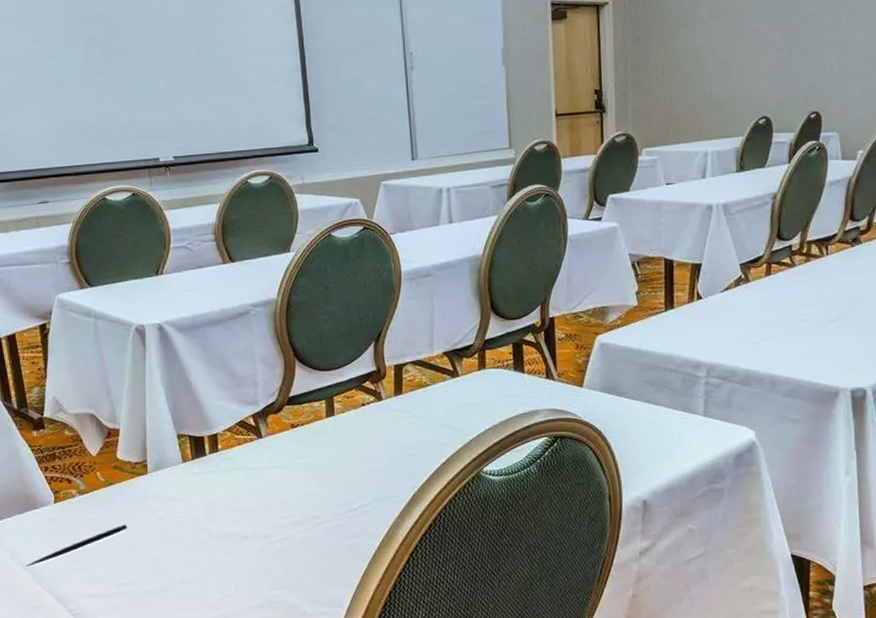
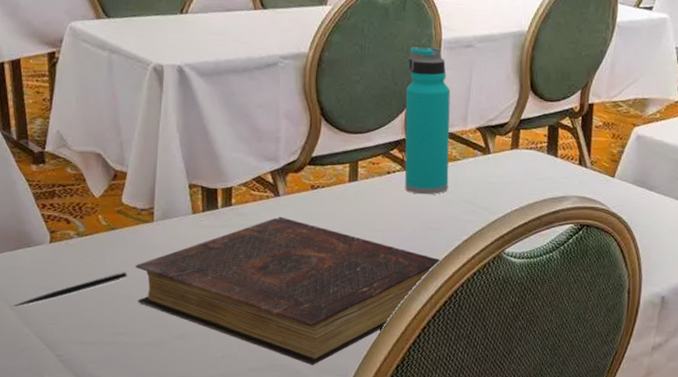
book: none [134,457,422,599] -> present [135,216,441,365]
water bottle: none [371,279,422,423] -> present [404,46,451,195]

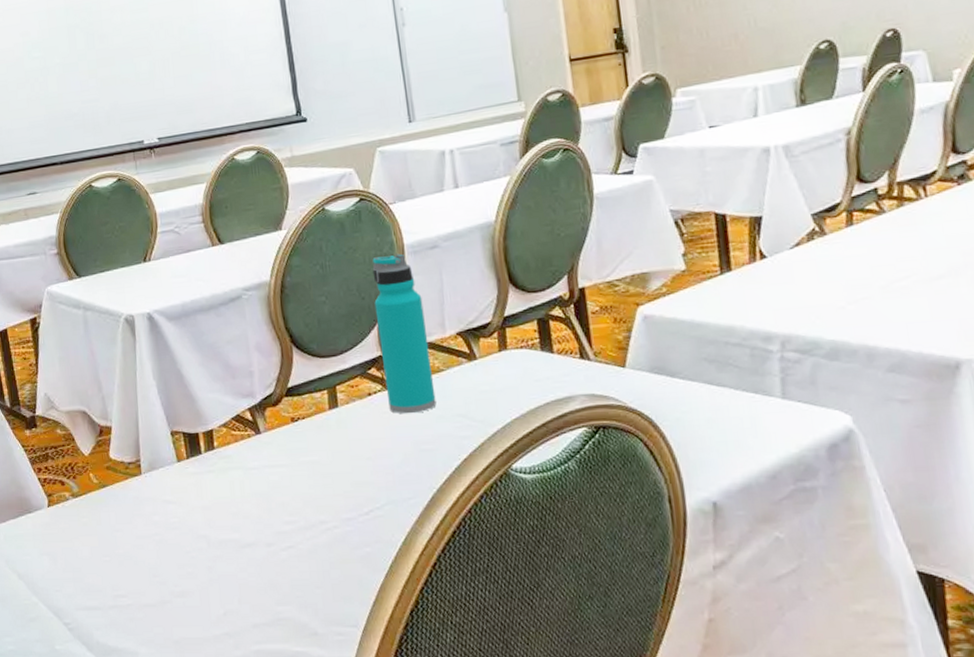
pen: present [13,272,127,307] -> none [21,530,122,576]
book: present [135,216,441,365] -> none [129,455,441,616]

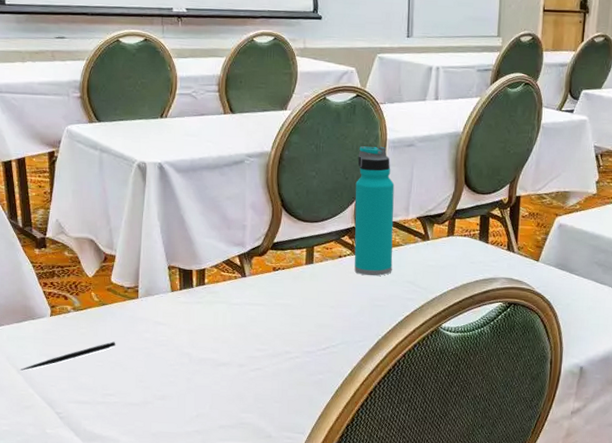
pen: none [21,530,122,576] -> present [20,341,116,371]

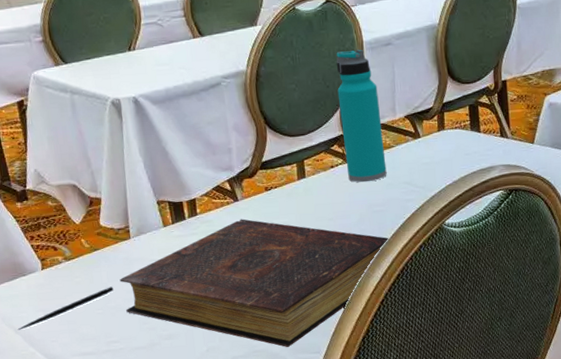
book: none [122,294,386,424] -> present [119,219,389,347]

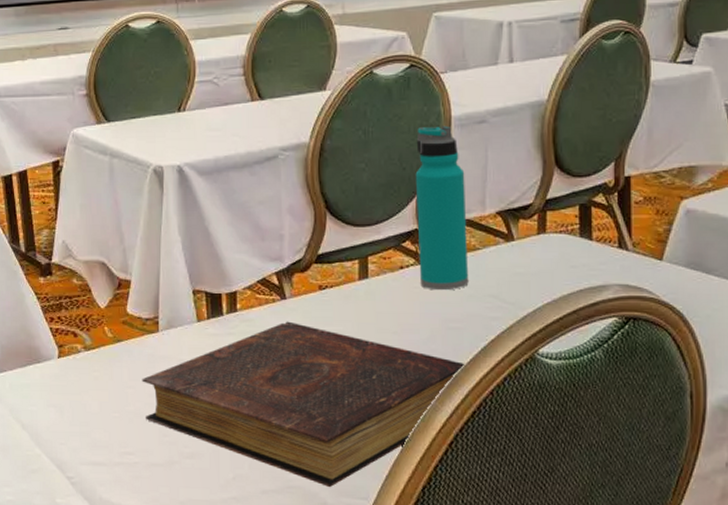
pen: present [17,286,114,330] -> none [25,386,134,426]

